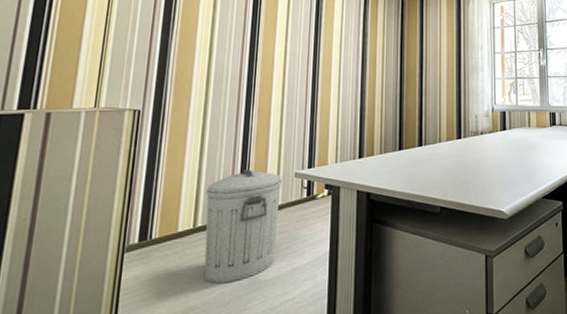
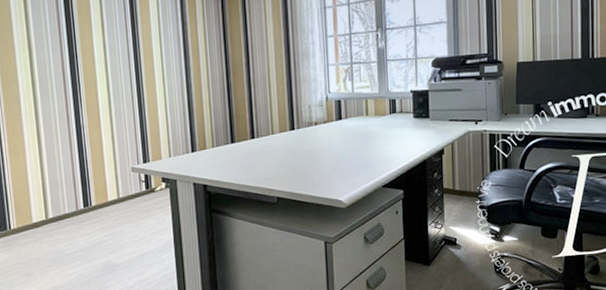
trash can: present [204,169,282,283] -> none [51,165,124,266]

